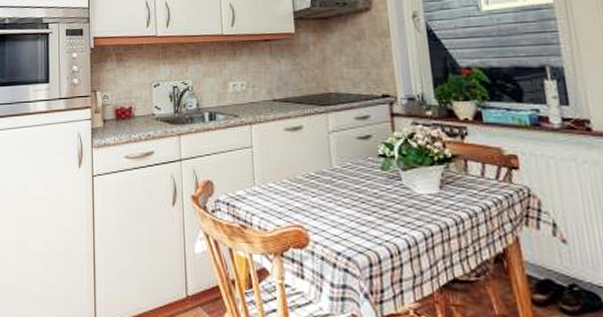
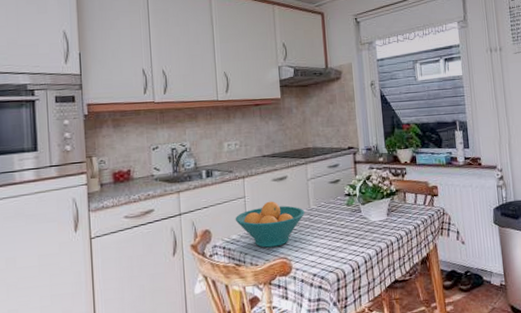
fruit bowl: none [240,154,325,211] -> present [235,201,304,248]

